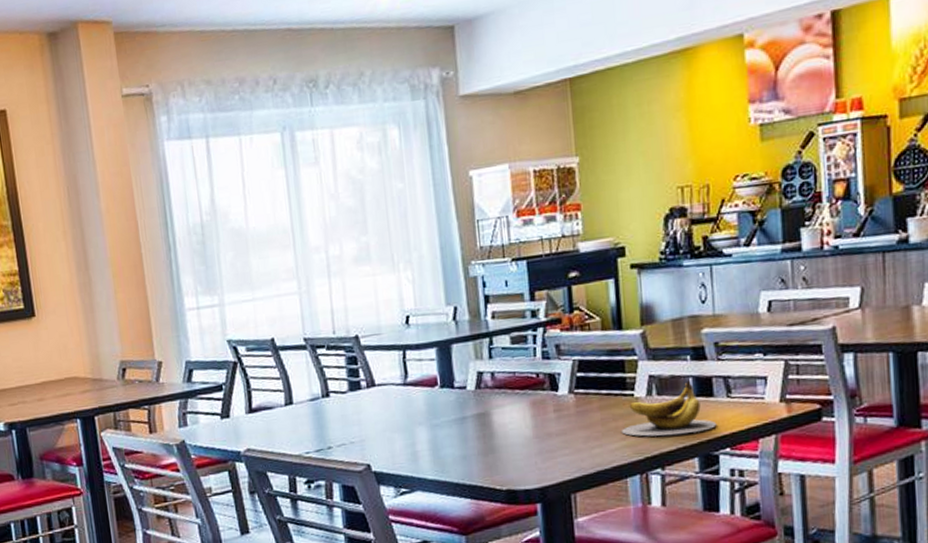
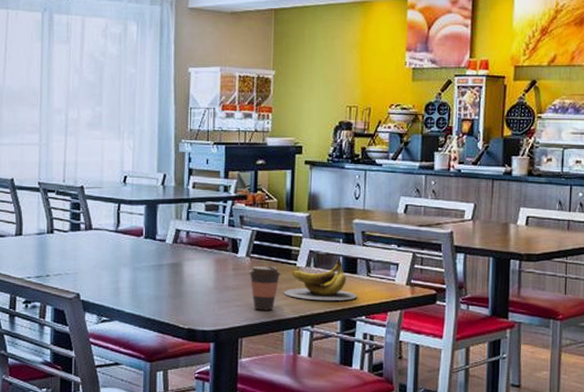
coffee cup: none [574,401,616,457] -> present [248,265,281,311]

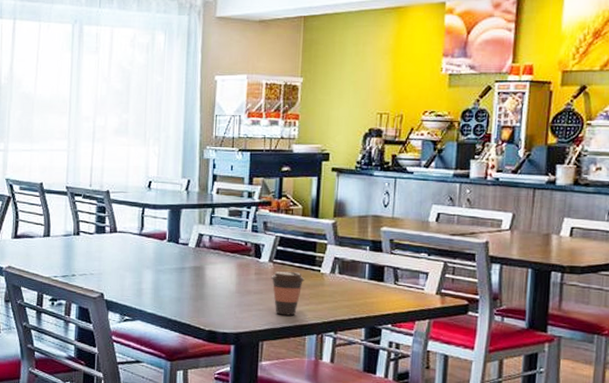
banana: present [283,258,357,301] -> none [306,266,383,308]

